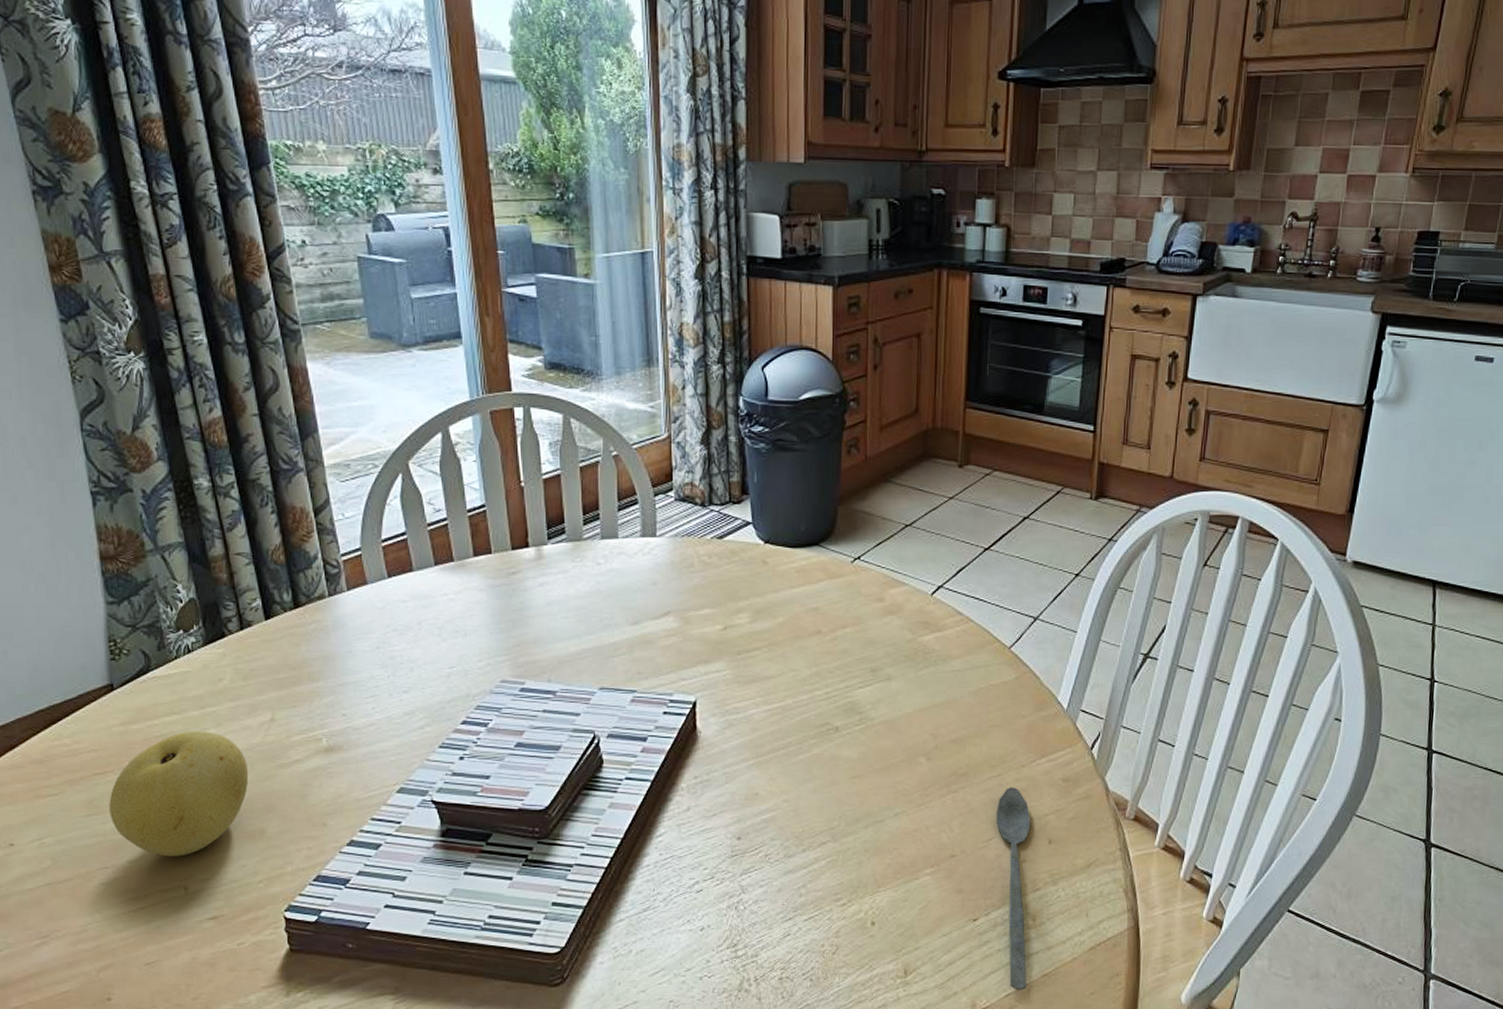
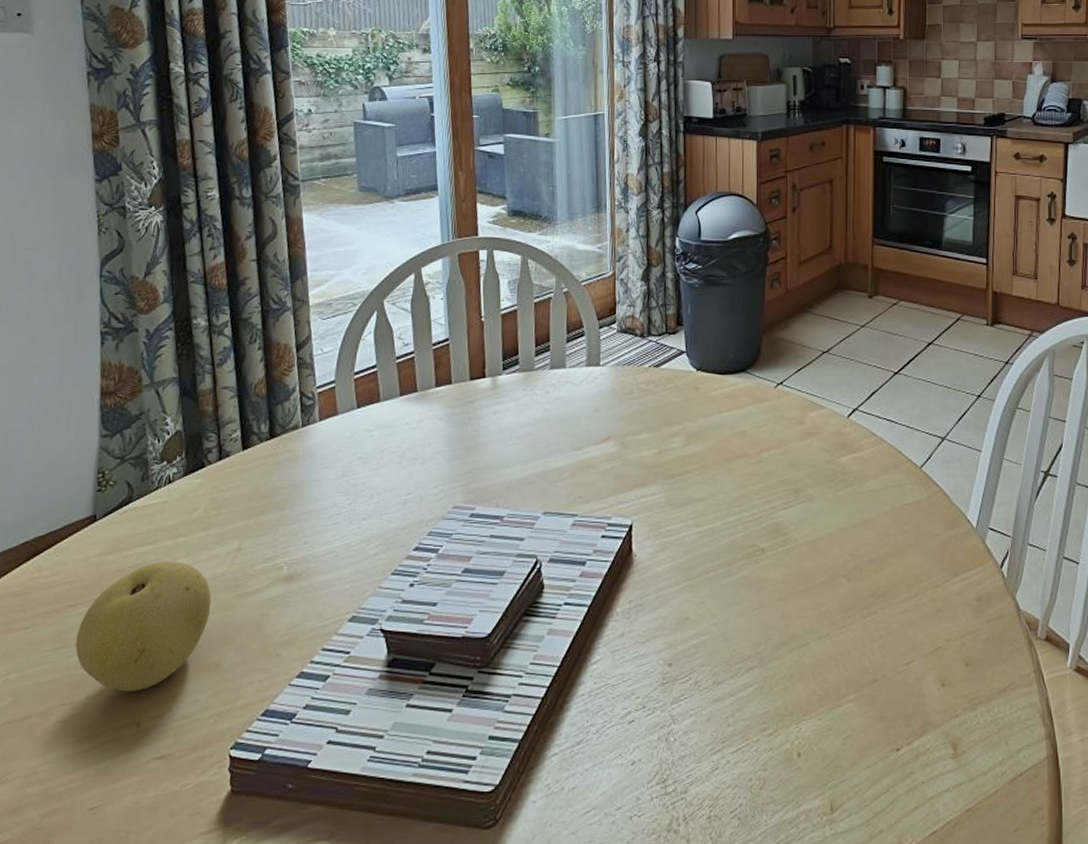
spoon: present [996,787,1031,990] -> none [915,608,952,827]

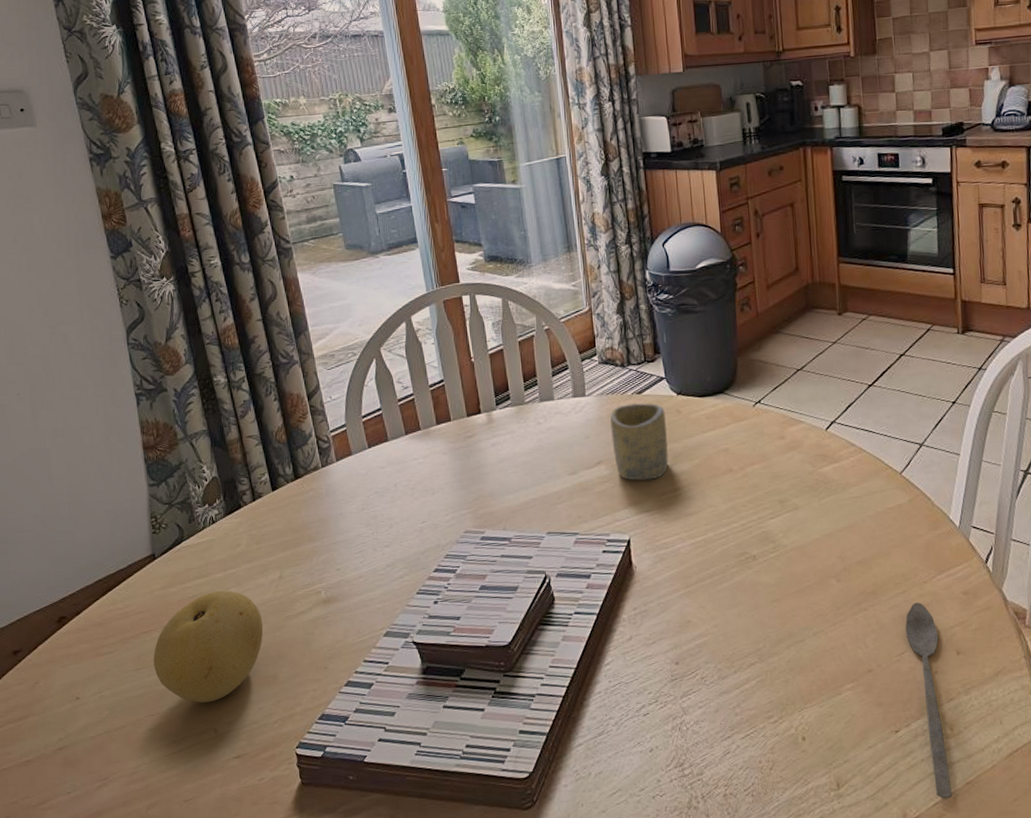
cup: none [623,377,682,461] -> present [610,403,669,481]
spoon: none [915,608,952,827] -> present [905,602,953,799]

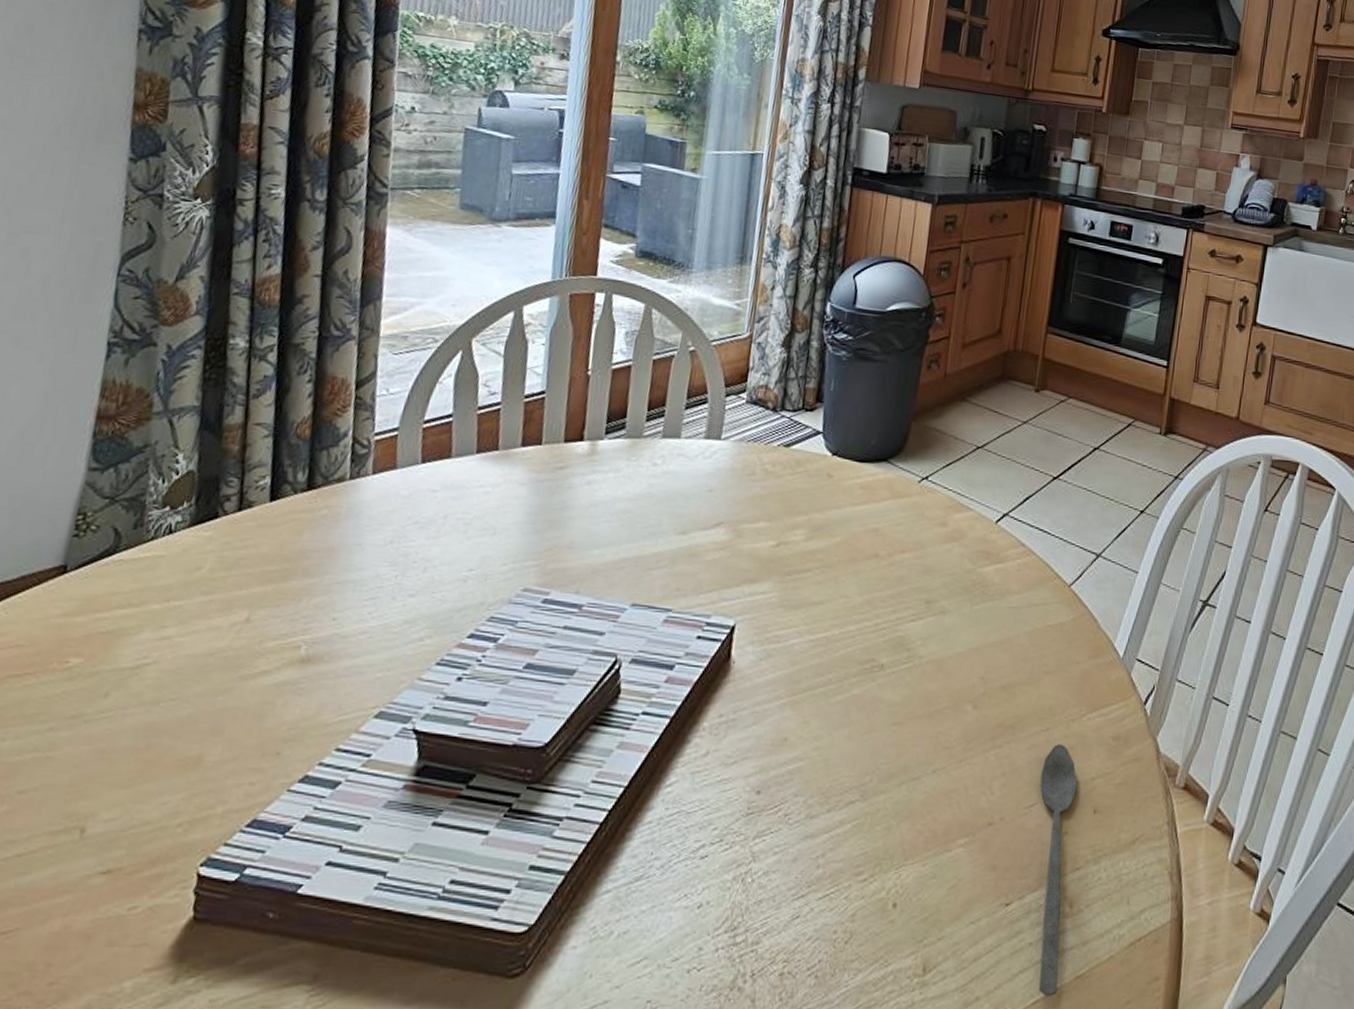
fruit: present [153,590,264,703] -> none [13,628,204,788]
cup: present [610,403,669,481] -> none [738,457,814,555]

